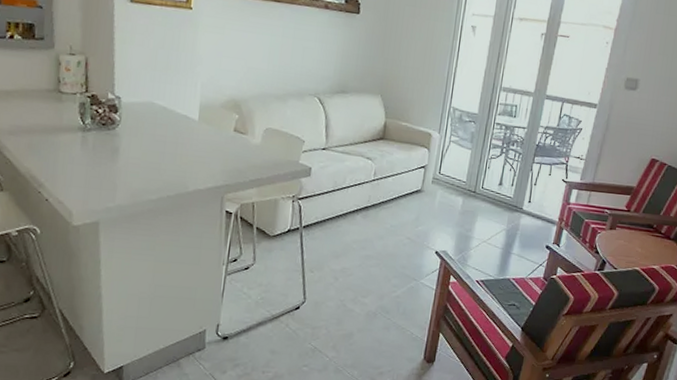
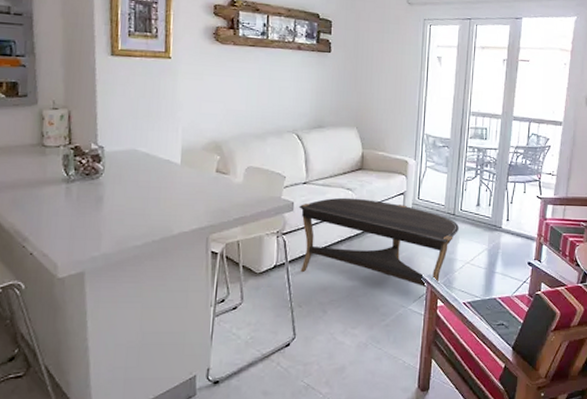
coffee table: none [314,166,480,263] -> present [299,197,460,288]

